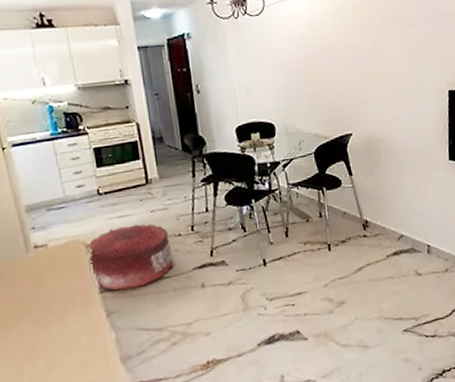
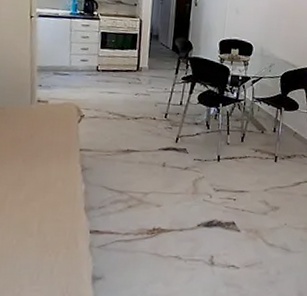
pouf: present [87,223,174,291] -> none [76,100,146,154]

